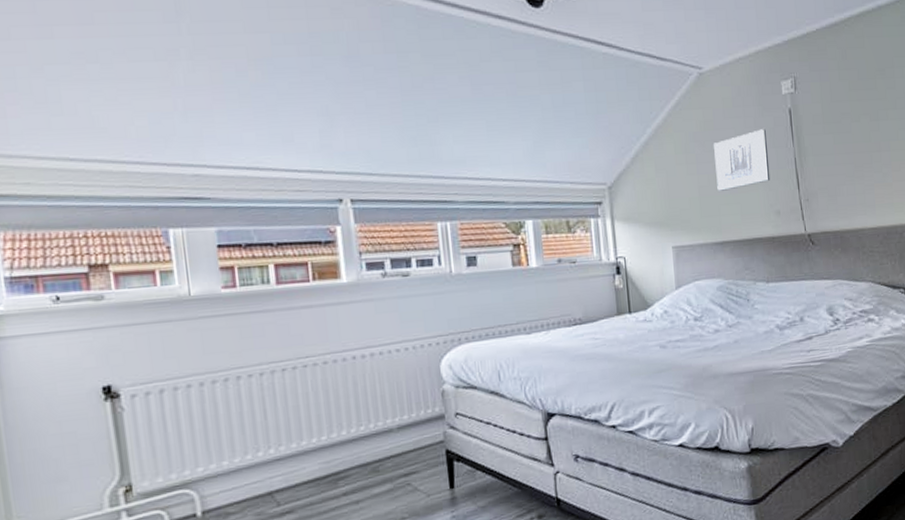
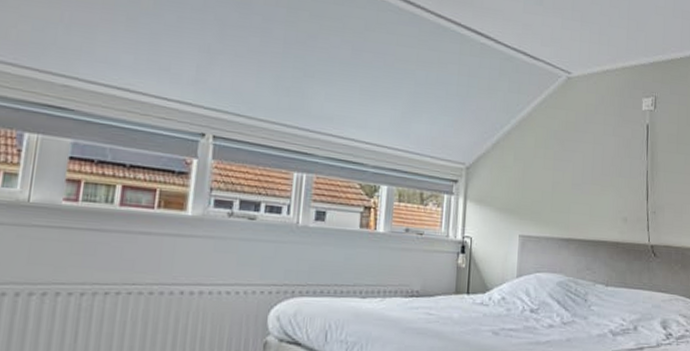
wall art: present [714,129,771,191] -> none [570,138,623,190]

